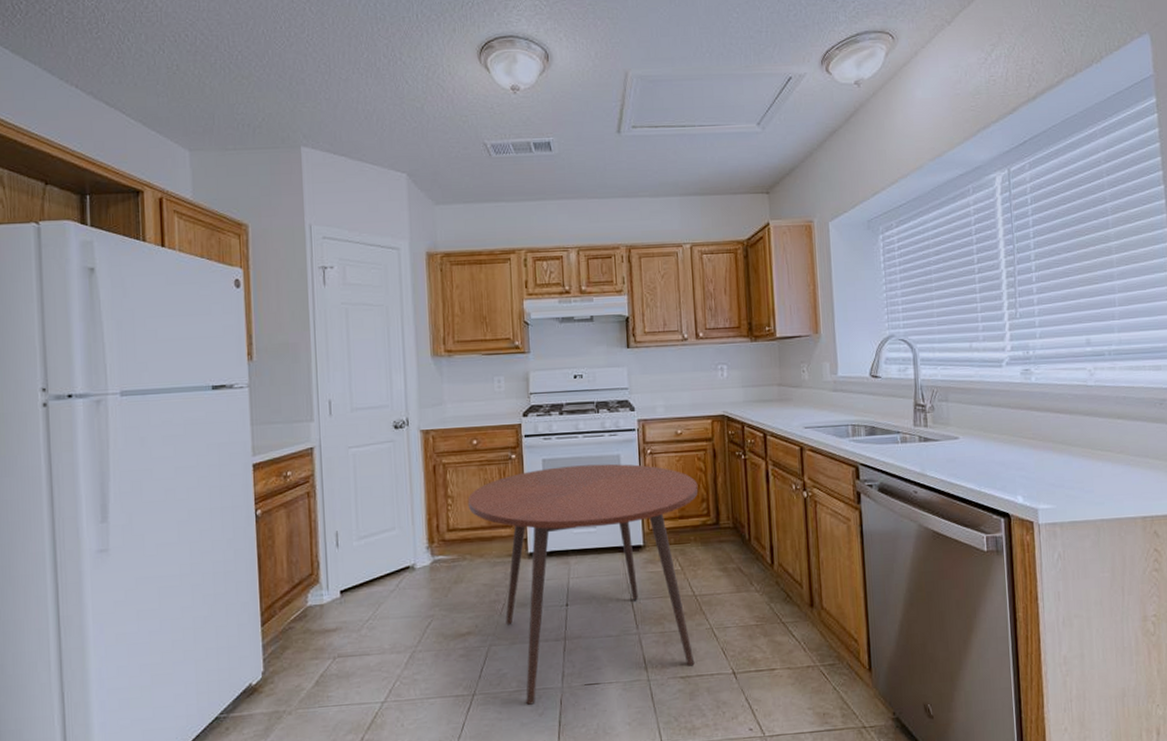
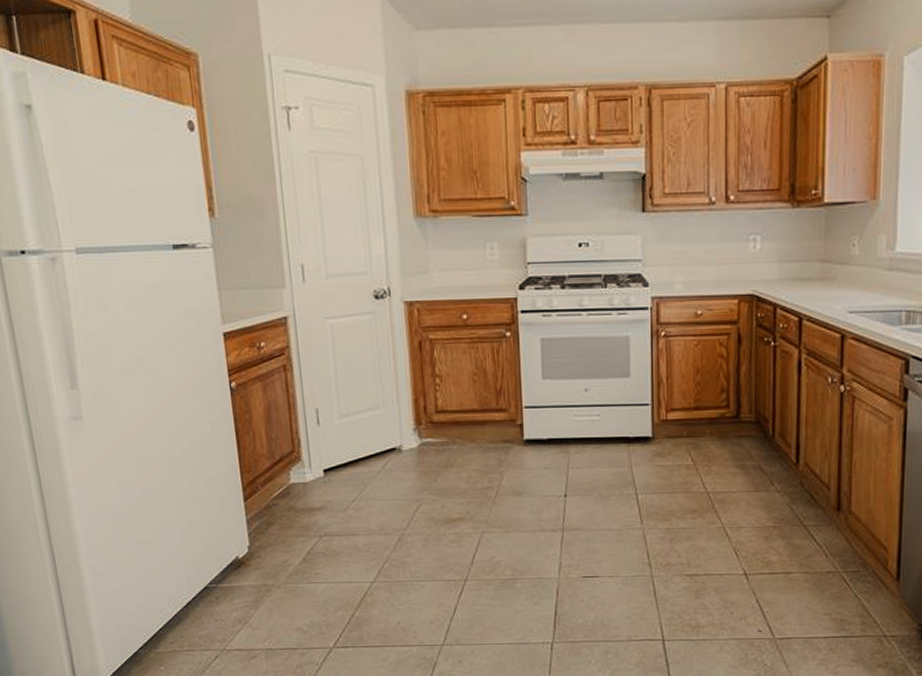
dining table: present [467,464,699,705] -> none [457,346,718,593]

